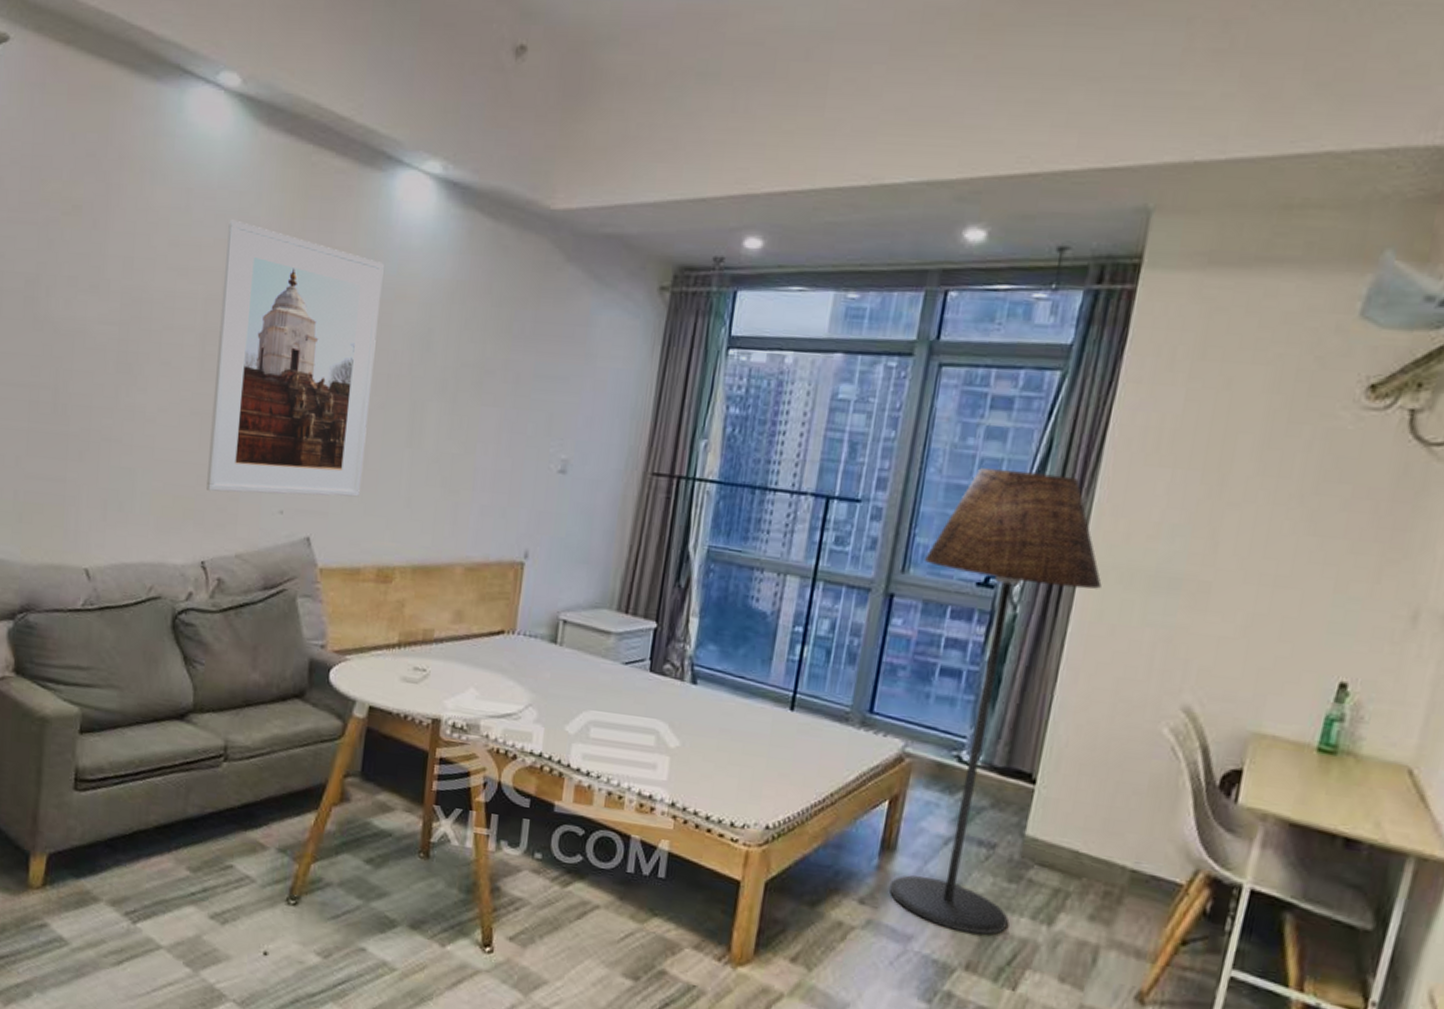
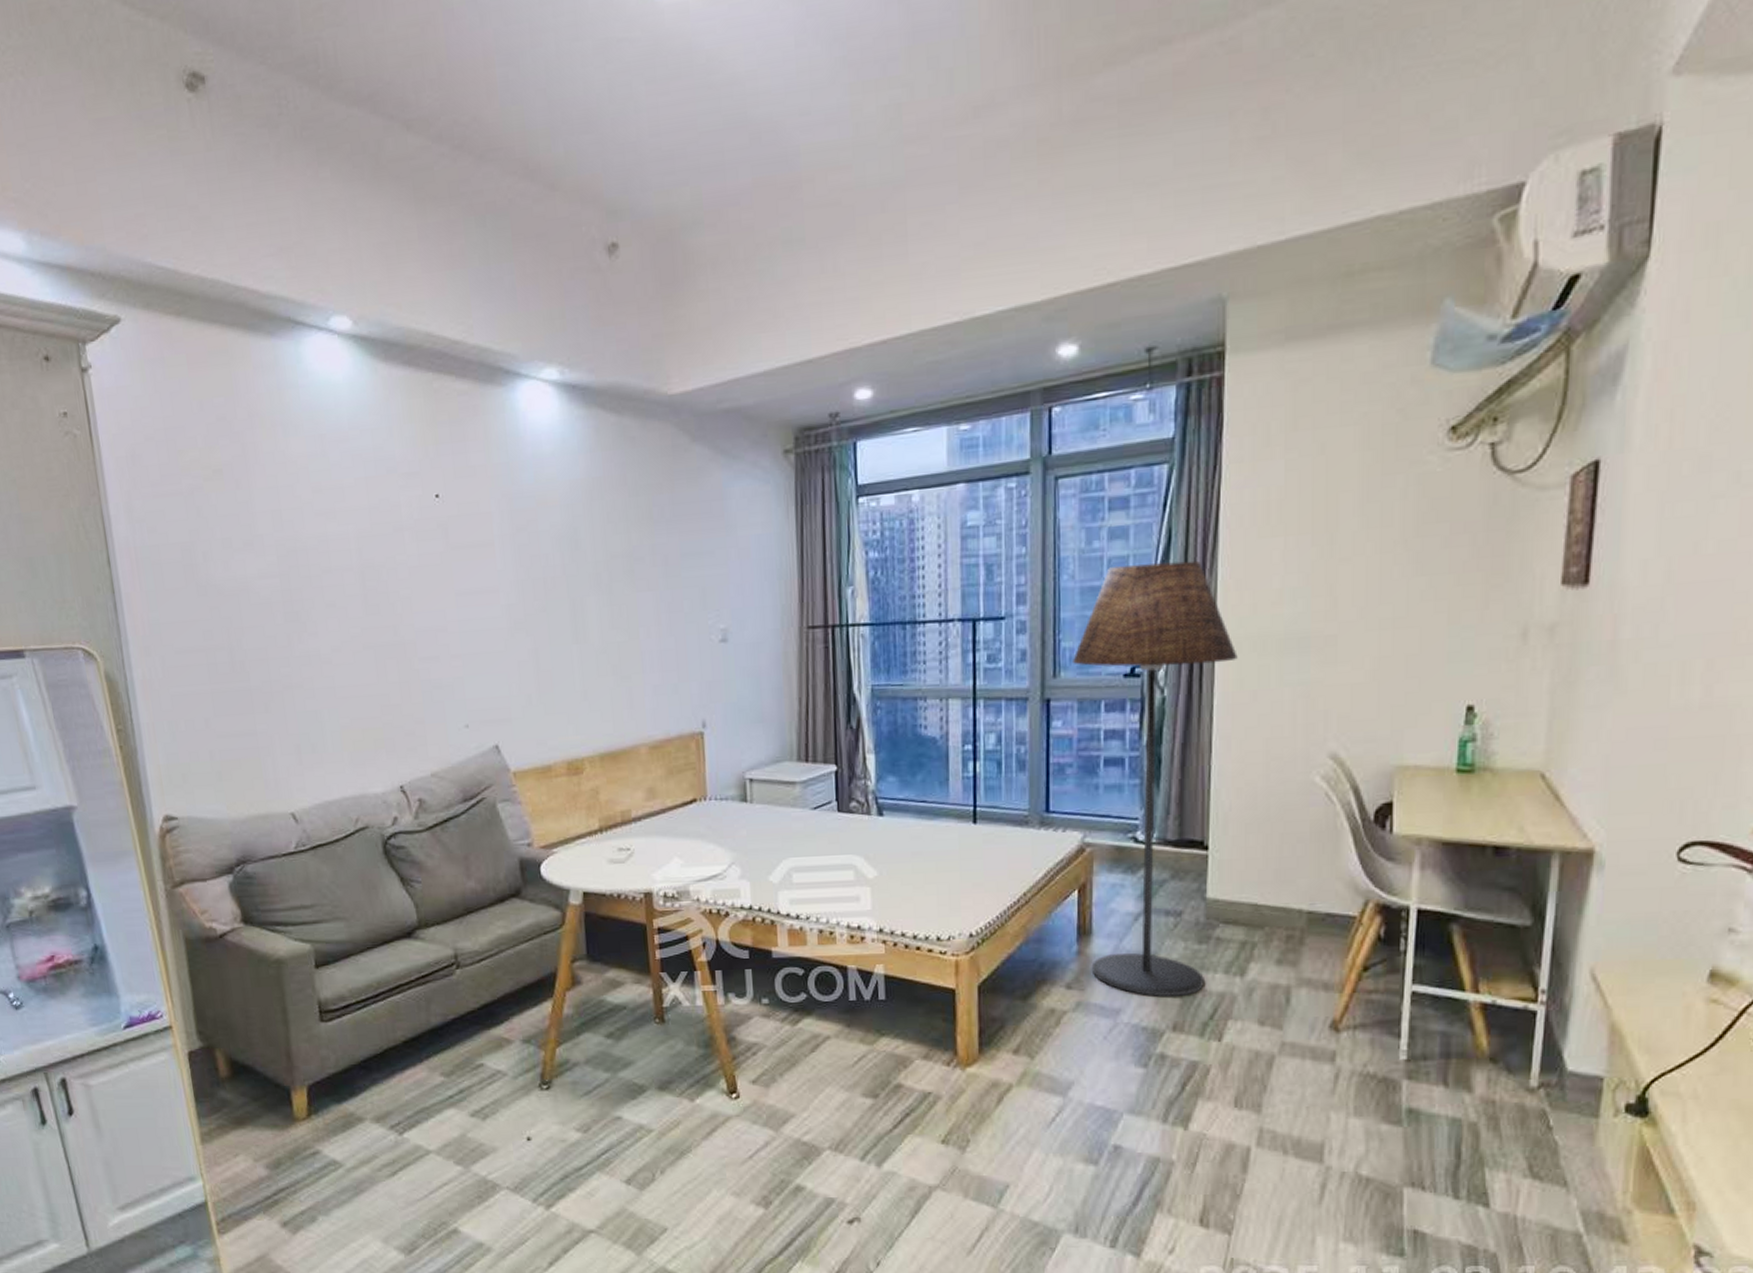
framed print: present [206,219,384,497] -> none [365,457,538,719]

